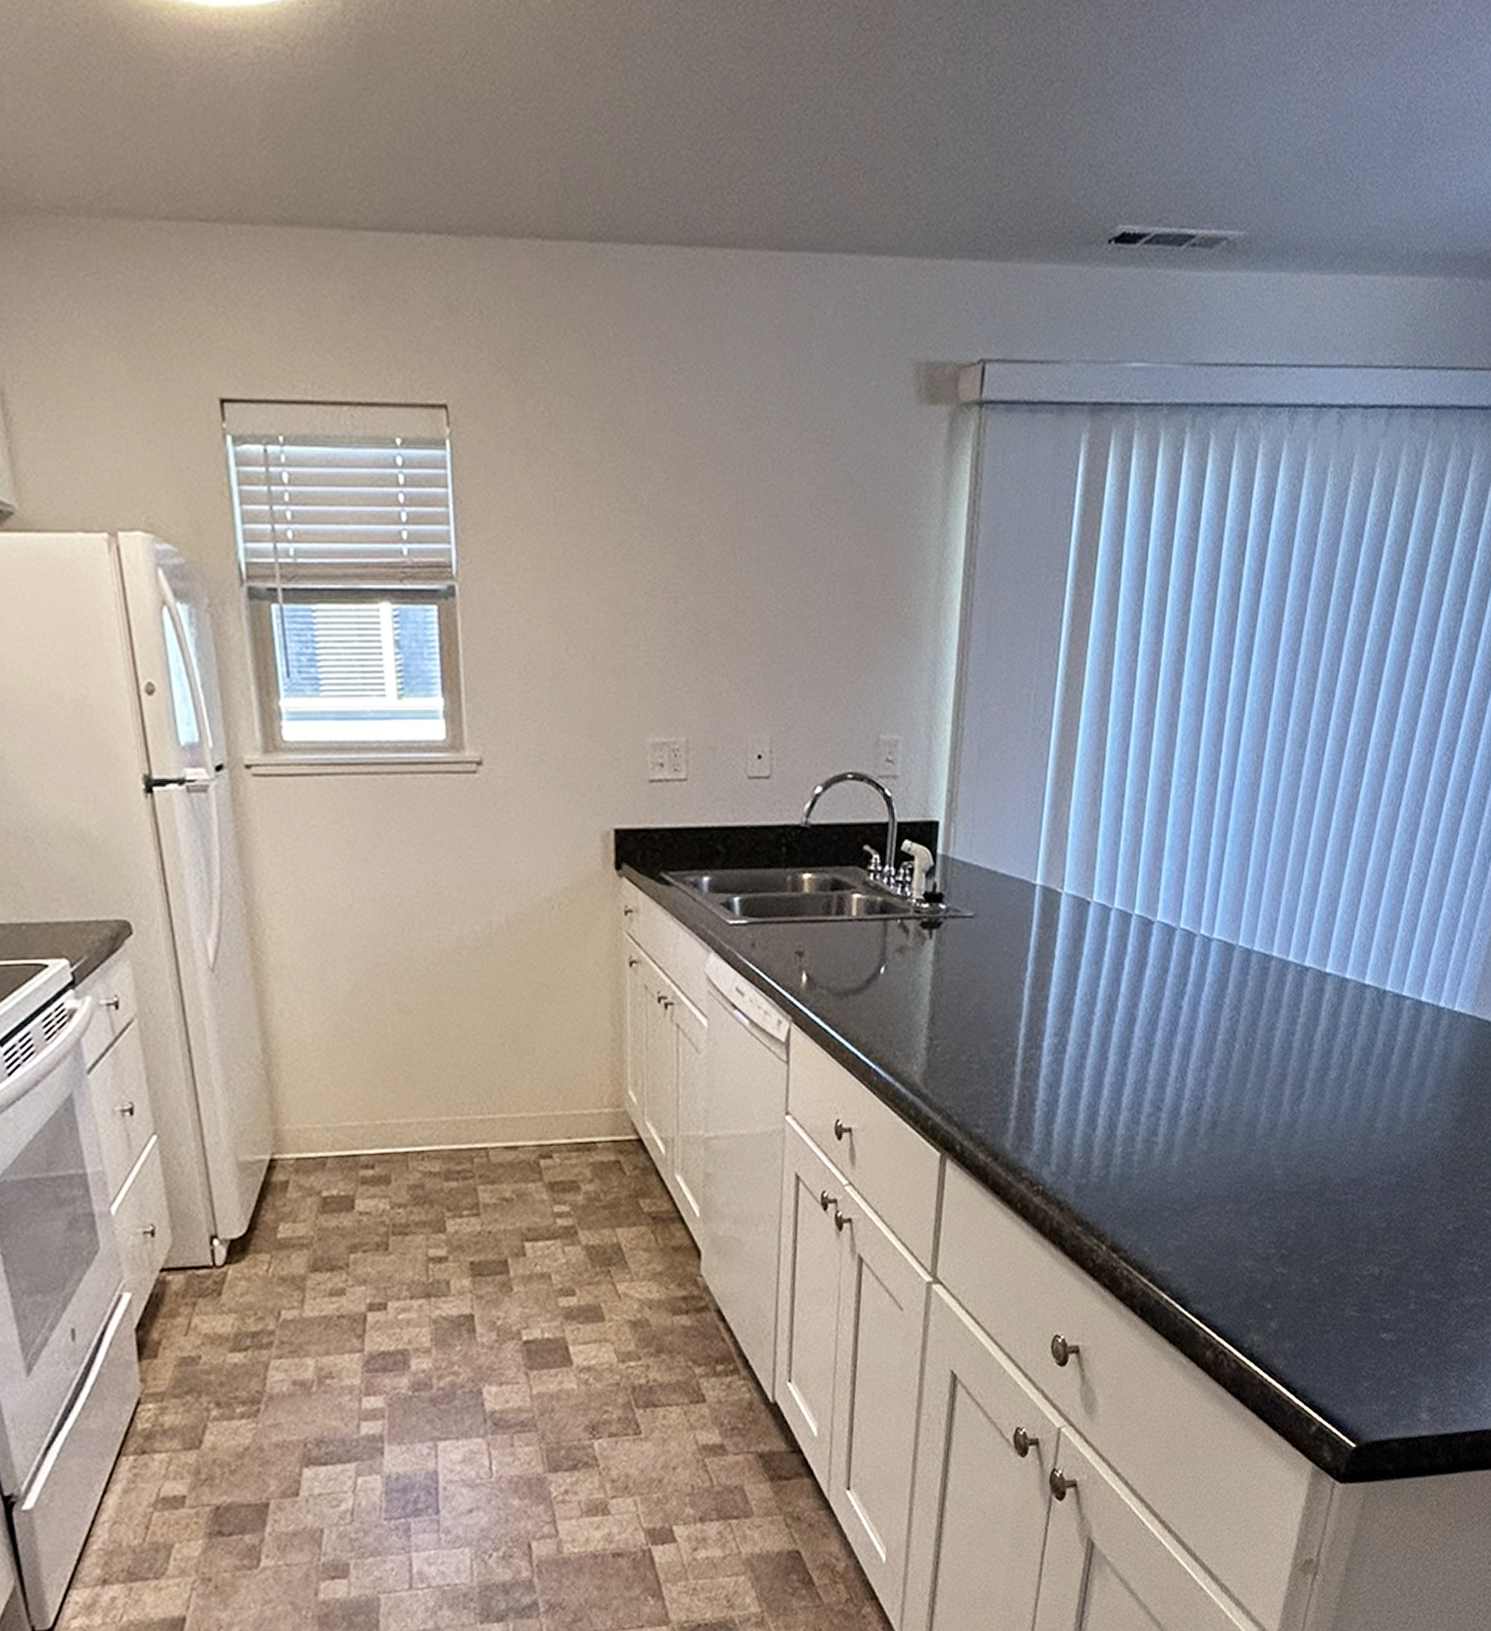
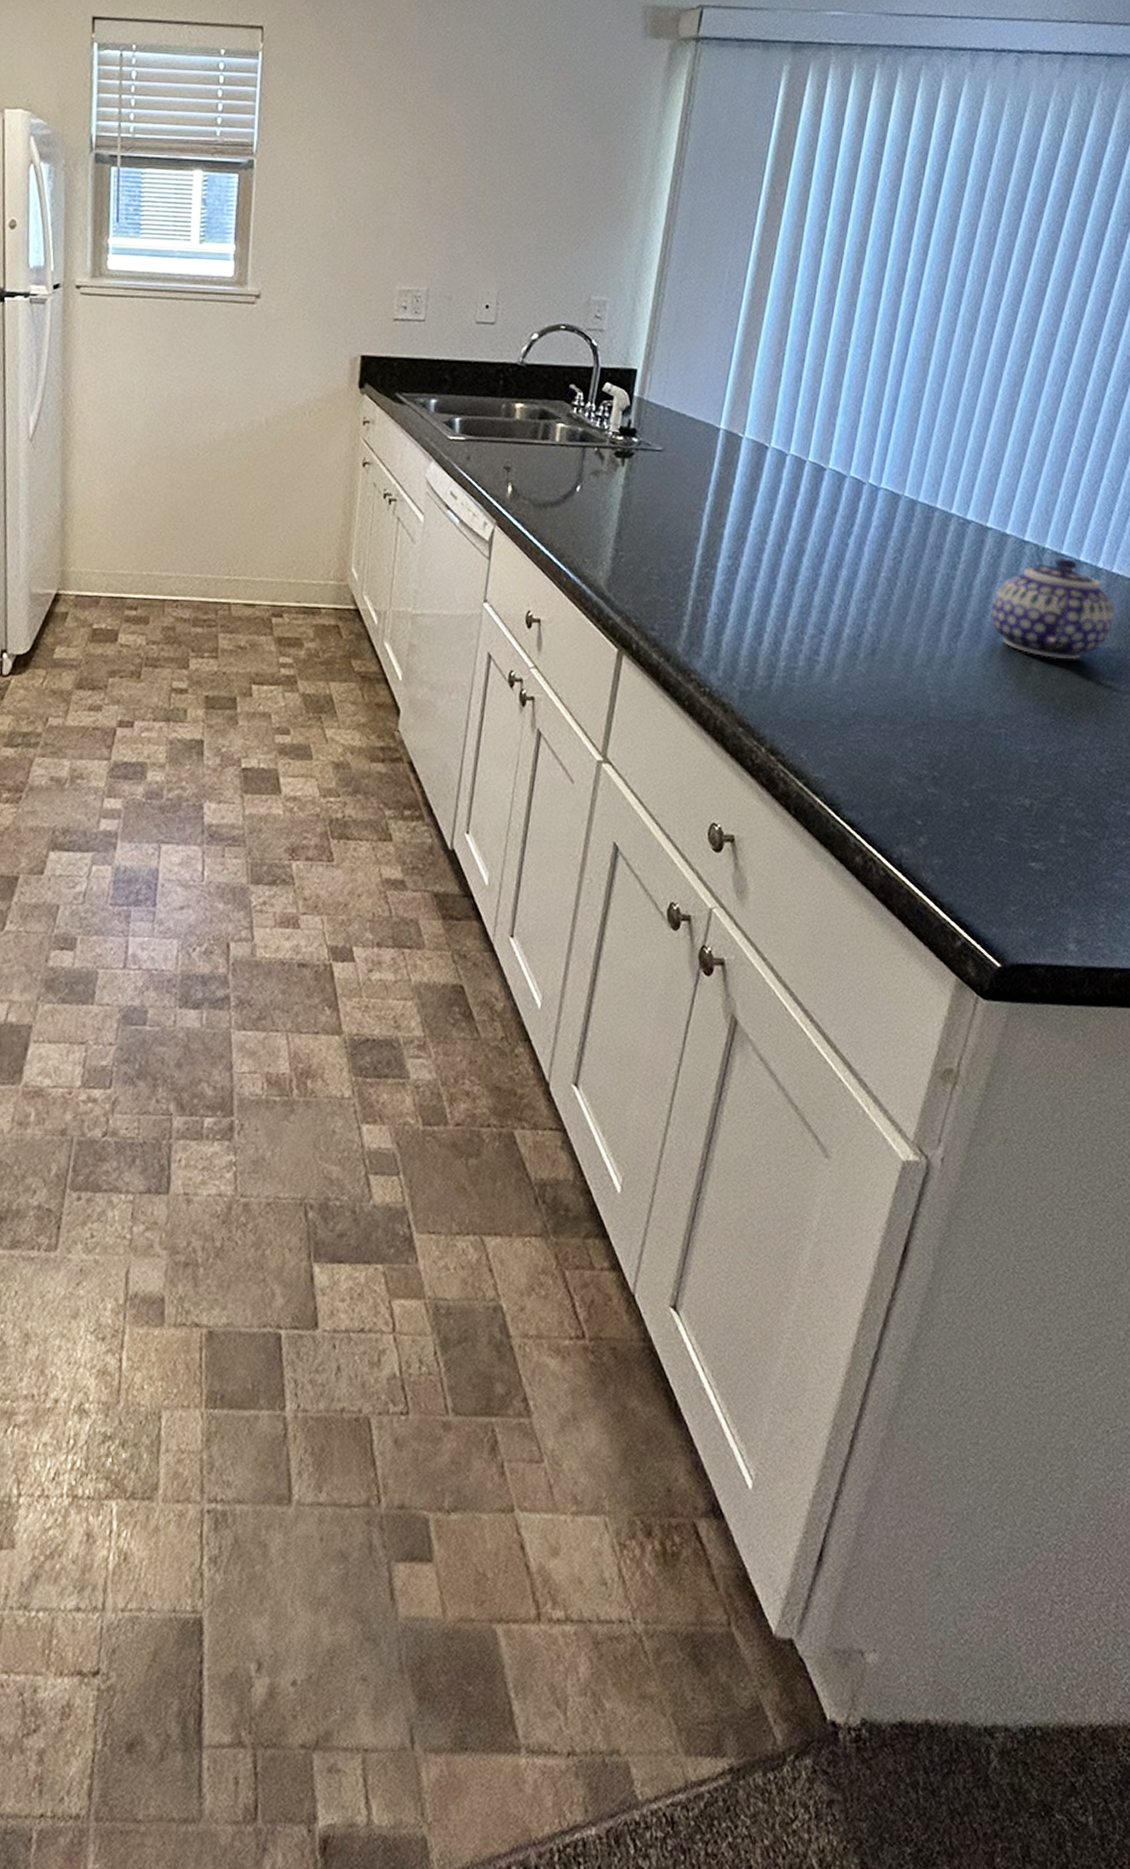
teapot: none [1333,999,1458,1113] -> present [991,557,1115,660]

